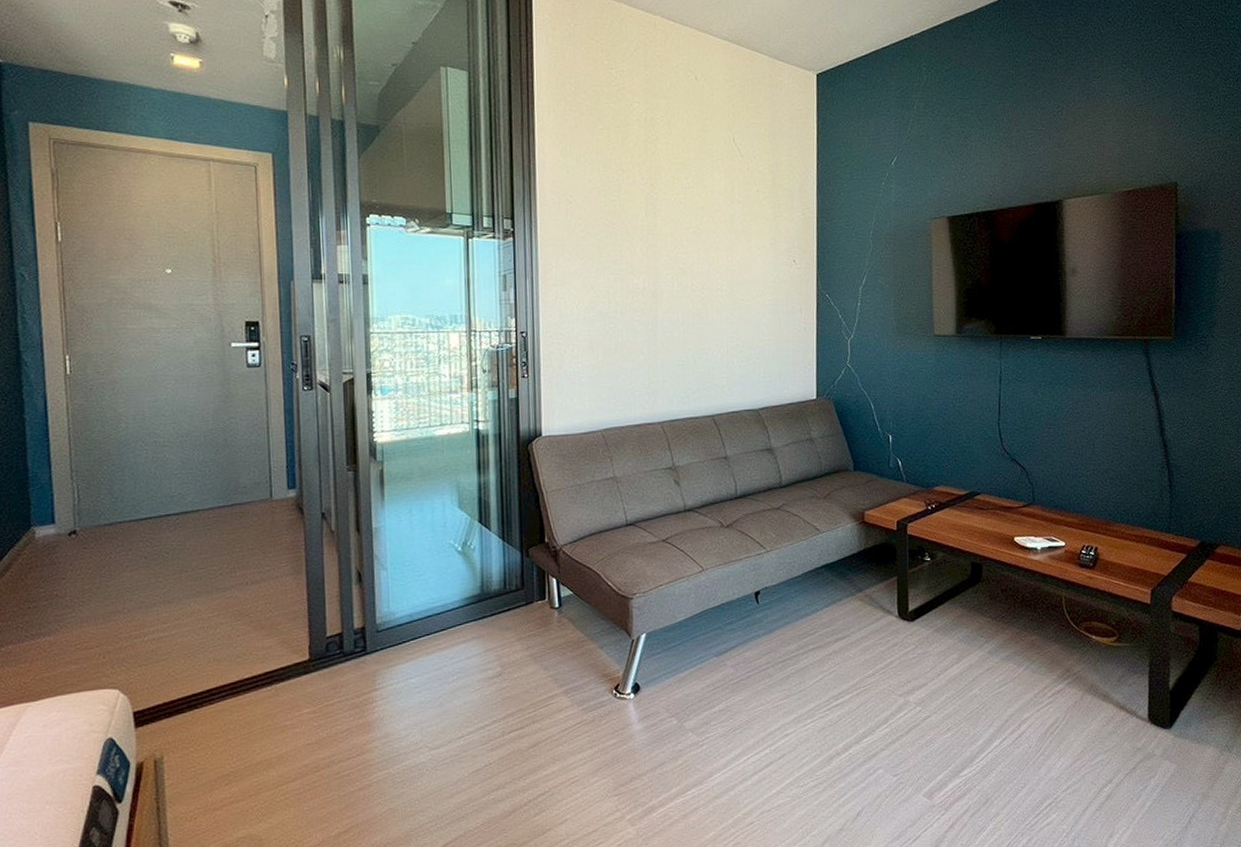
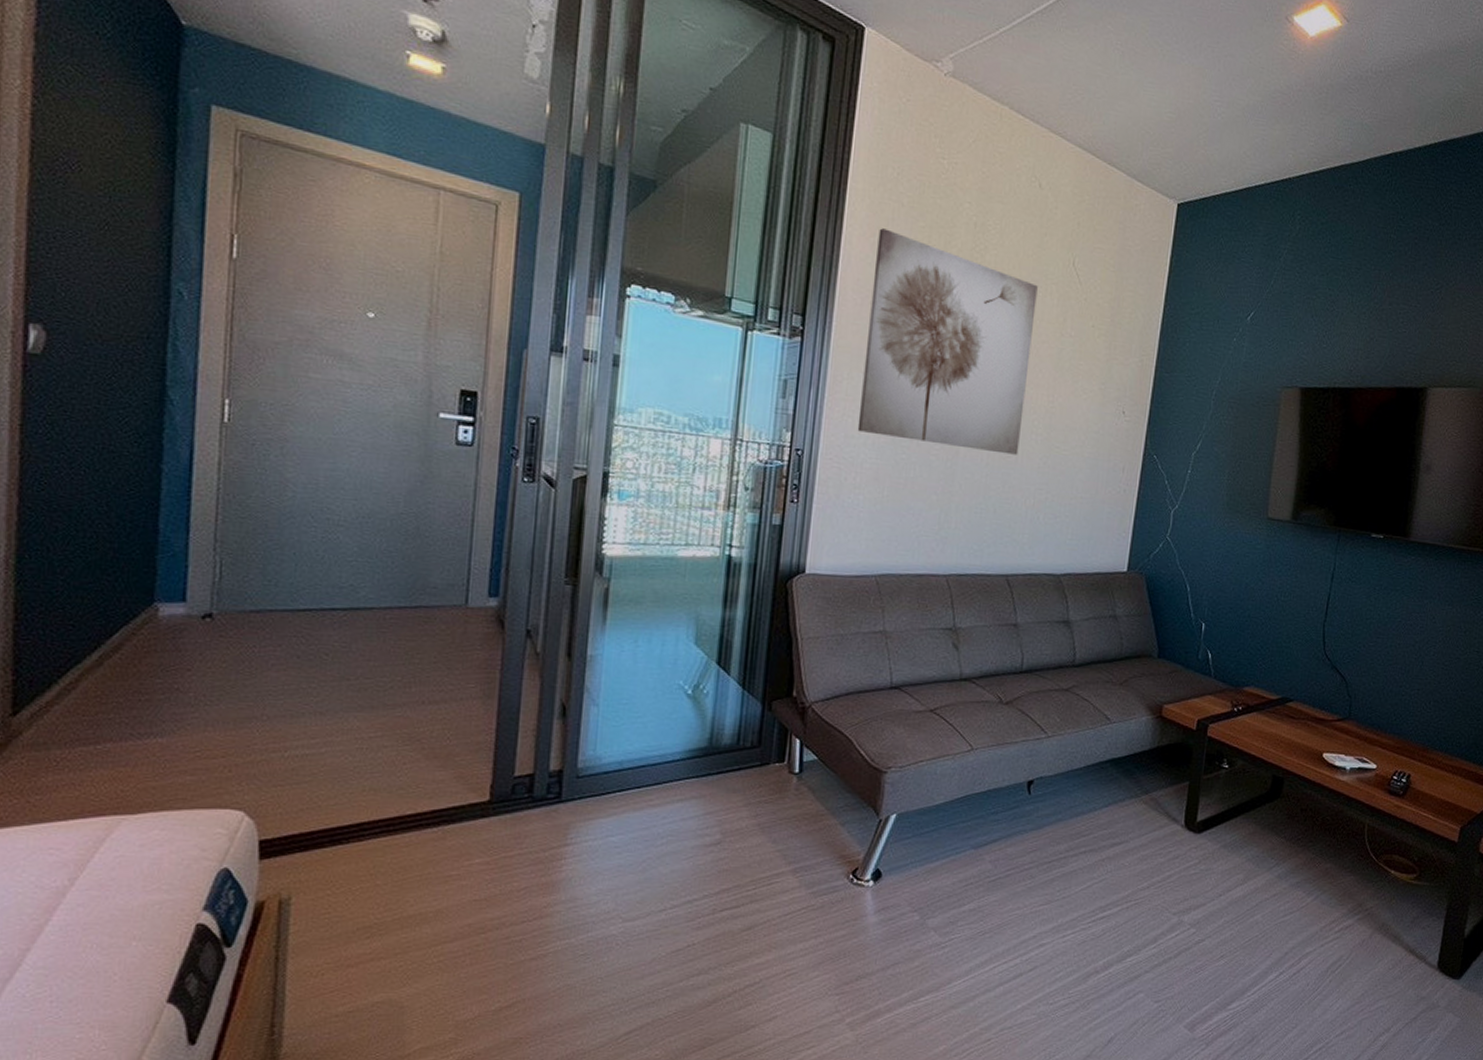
wall art: none [565,135,708,312] -> present [857,228,1038,455]

